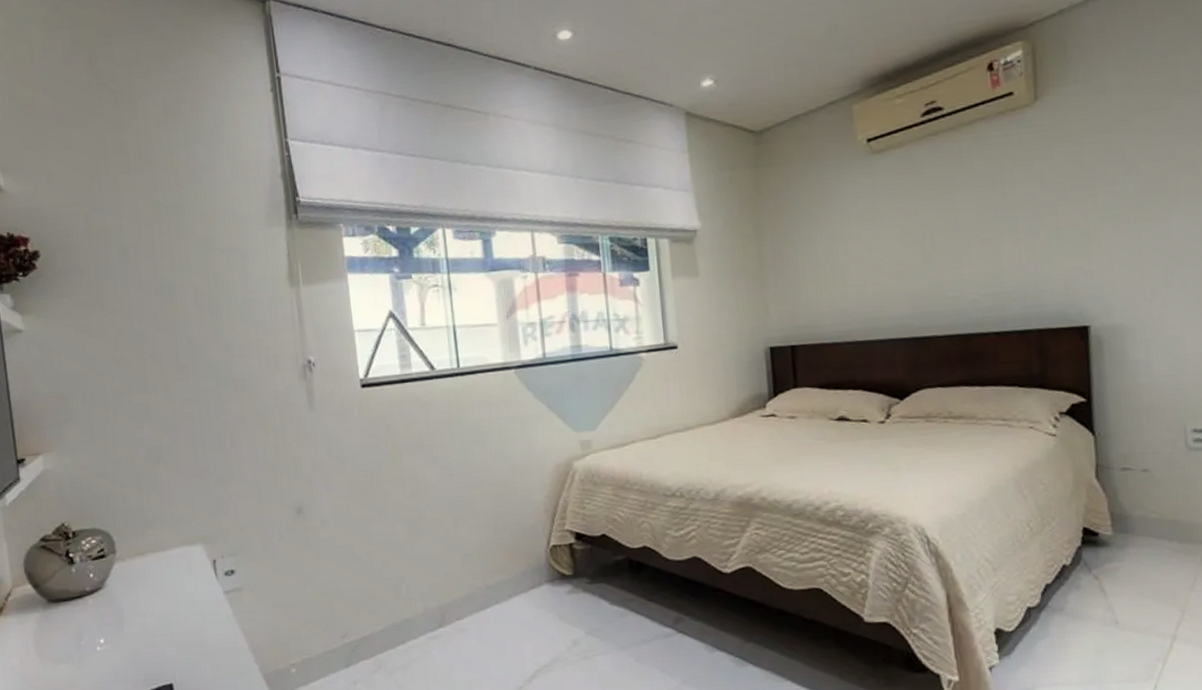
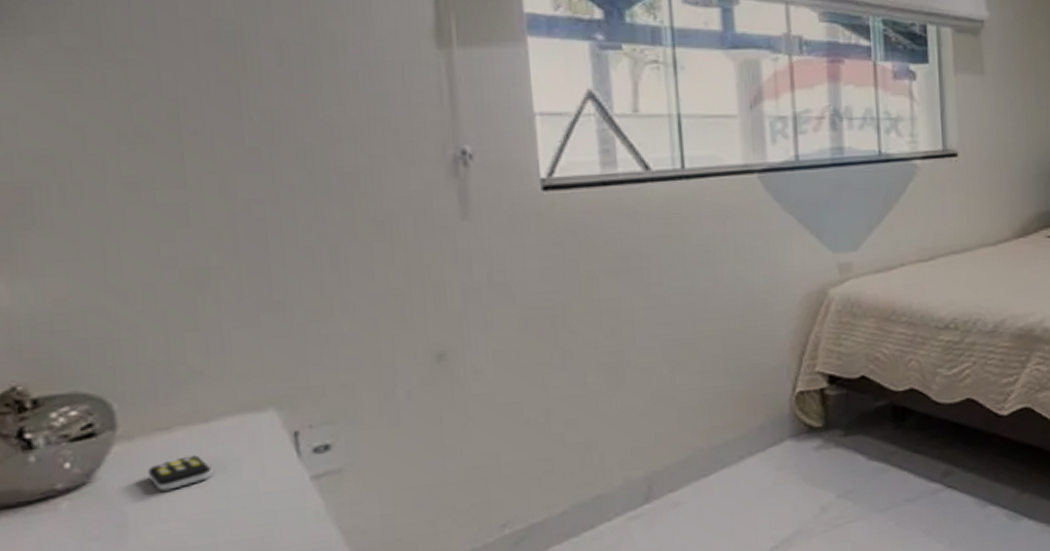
remote control: none [133,573,168,596] -> present [147,455,212,491]

